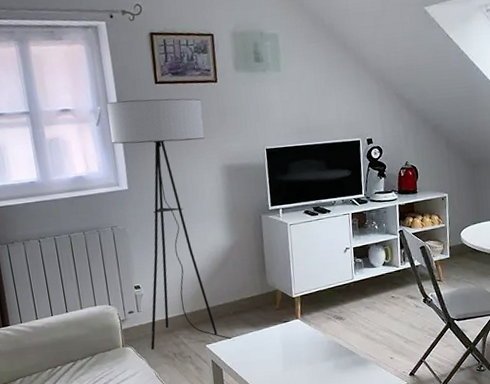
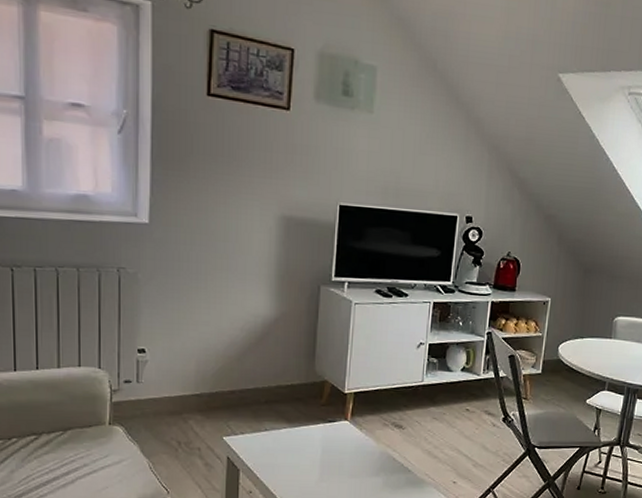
floor lamp: present [107,98,234,350] -> none [135,106,264,436]

